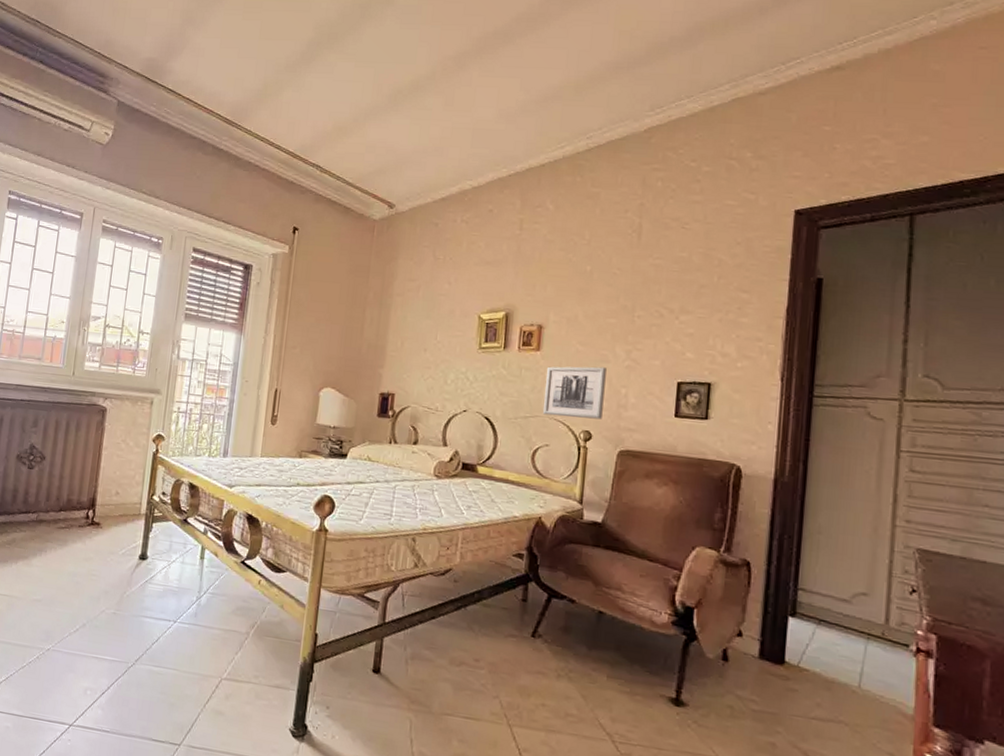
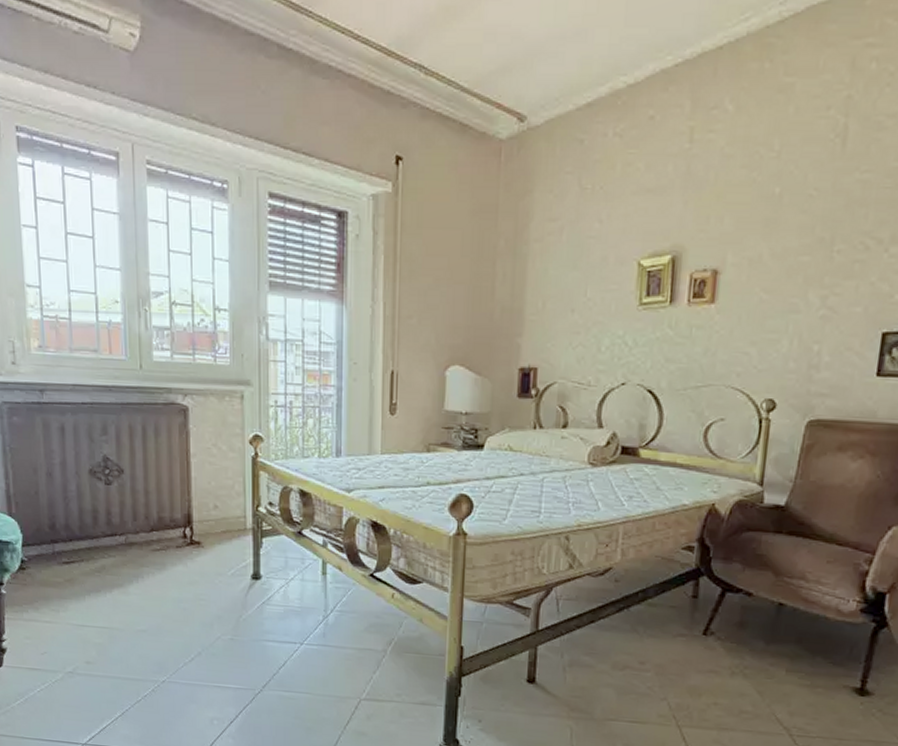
wall art: present [542,366,607,420] -> none [717,319,796,385]

